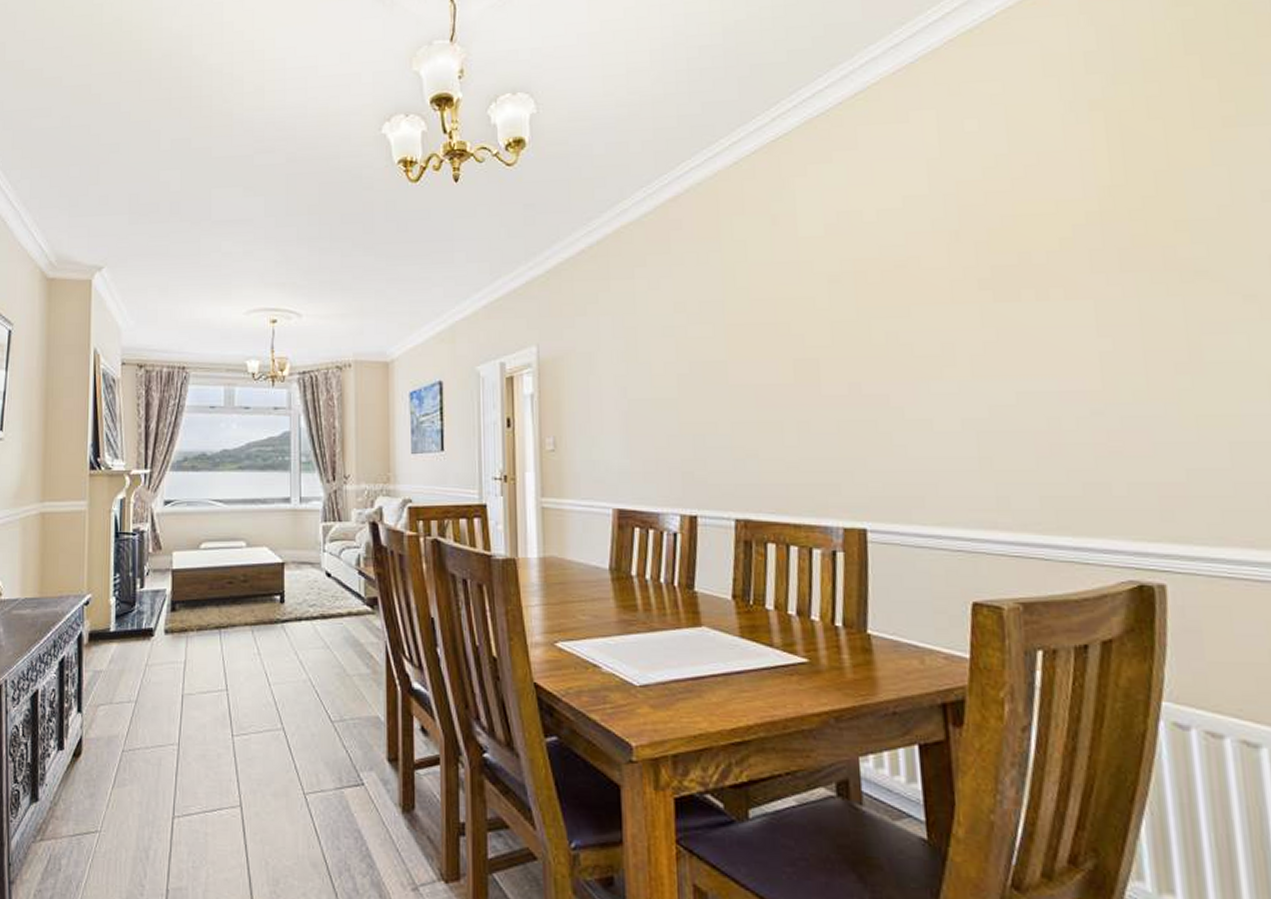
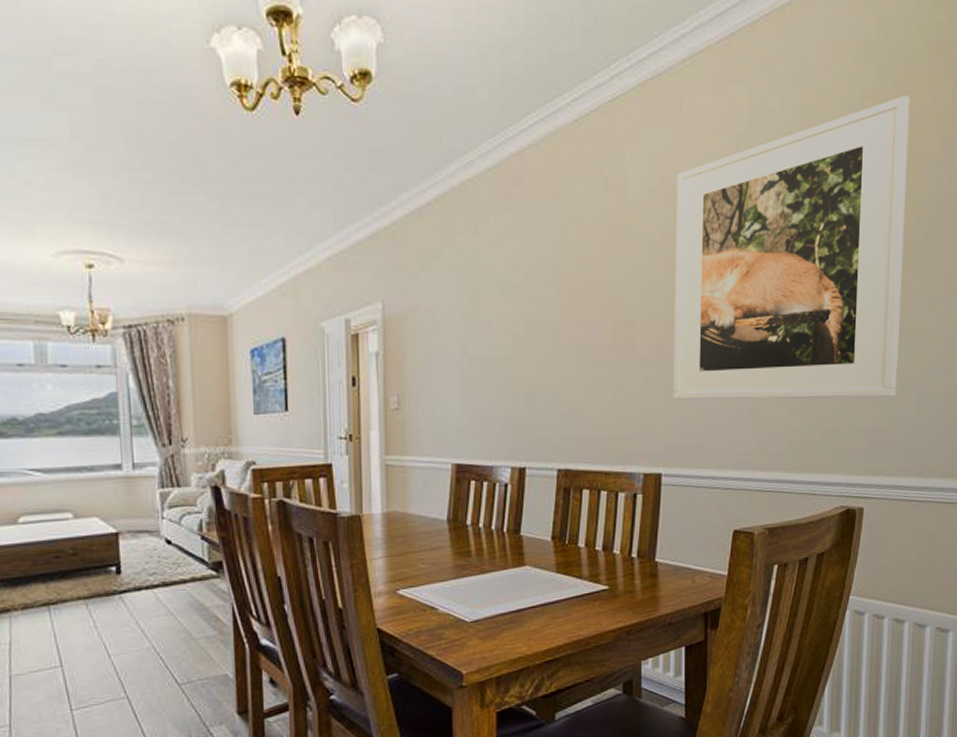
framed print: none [857,100,1194,446] -> present [673,95,910,400]

